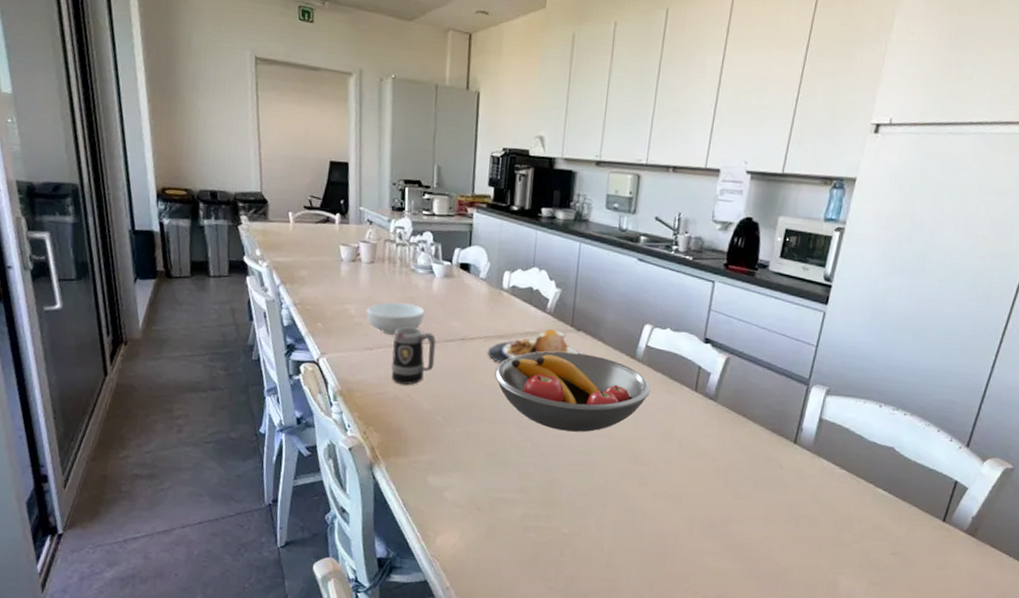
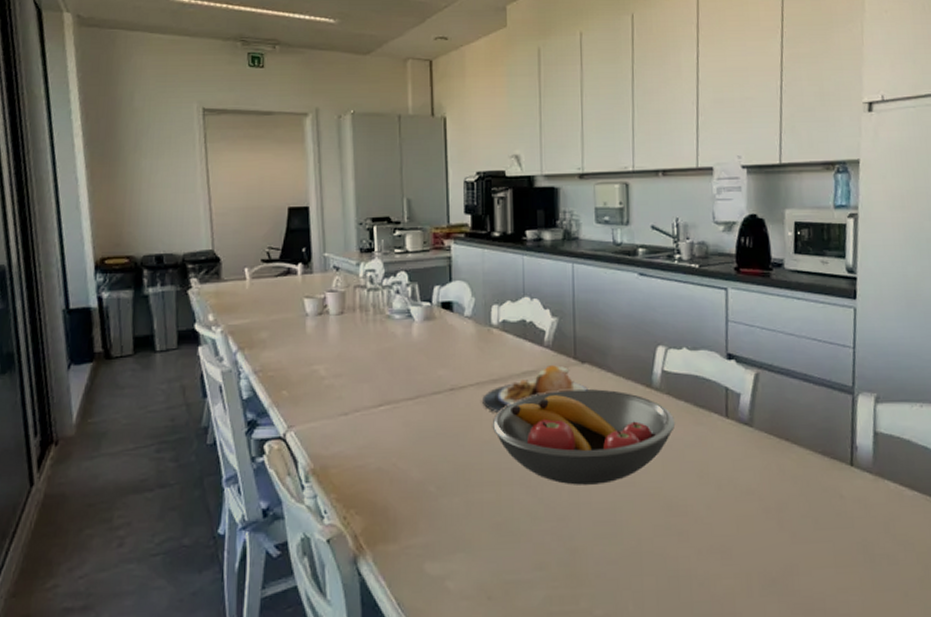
cereal bowl: present [366,301,425,335] -> none [338,354,405,394]
mug: present [391,326,437,385] -> none [371,382,422,452]

